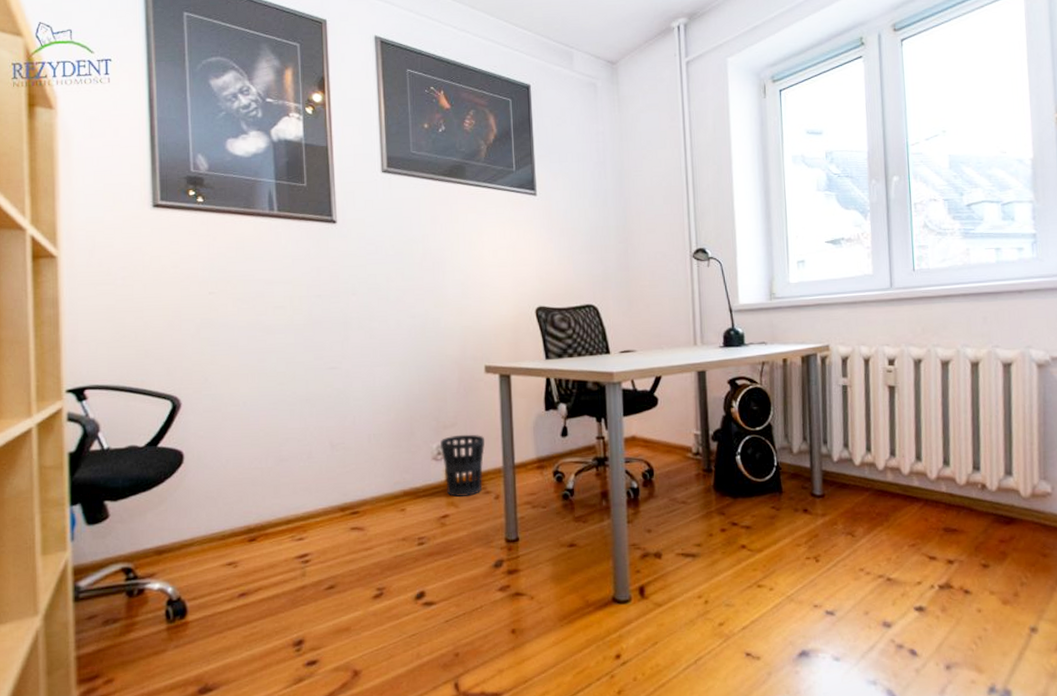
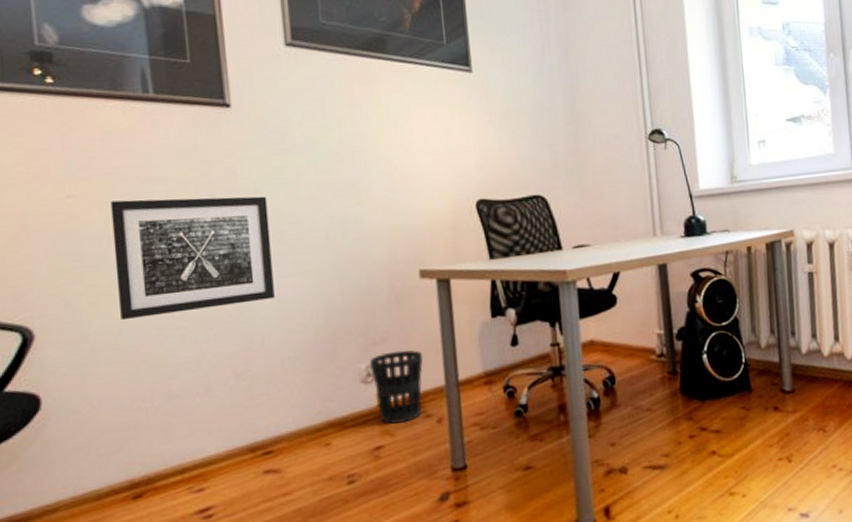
wall art: none [241,297,365,396] -> present [110,196,275,321]

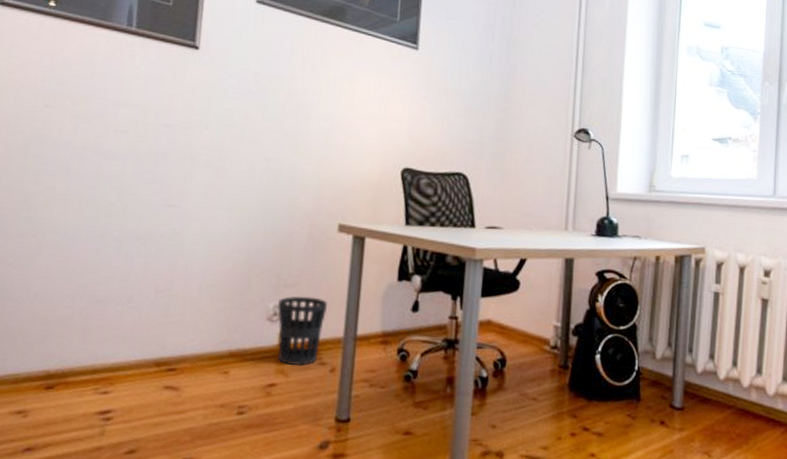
wall art: present [110,196,275,321] -> none [68,116,215,228]

